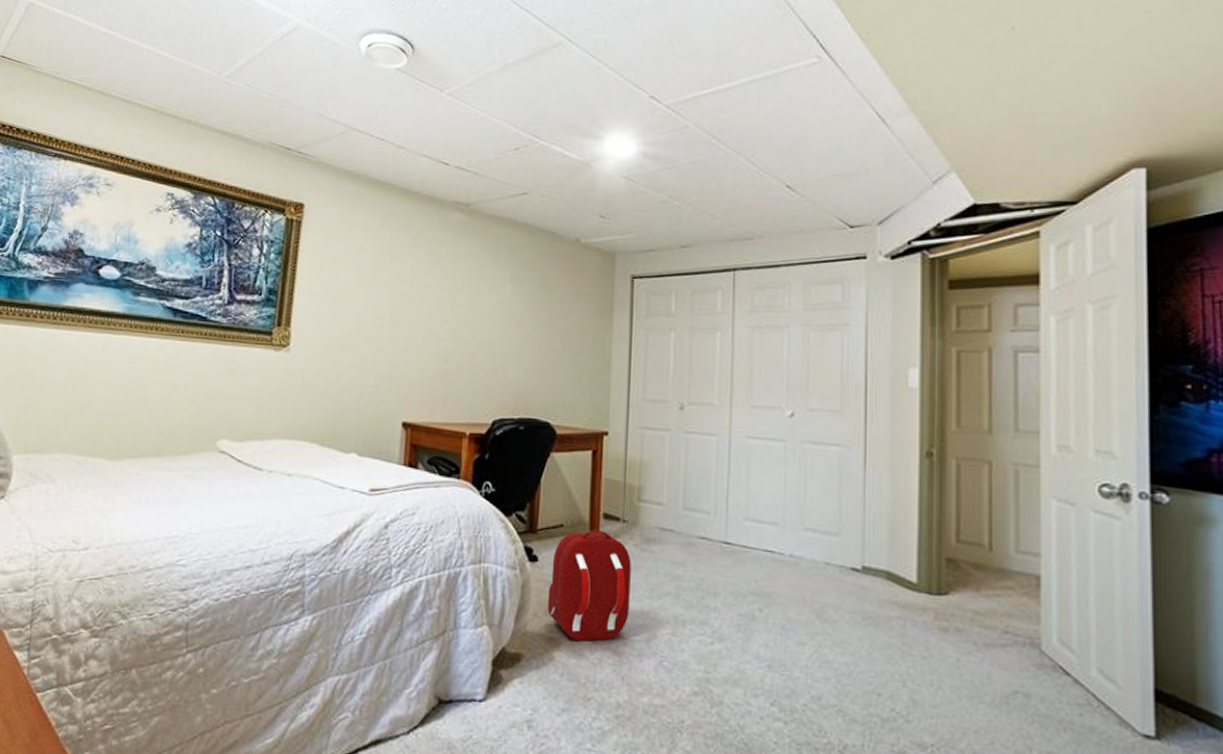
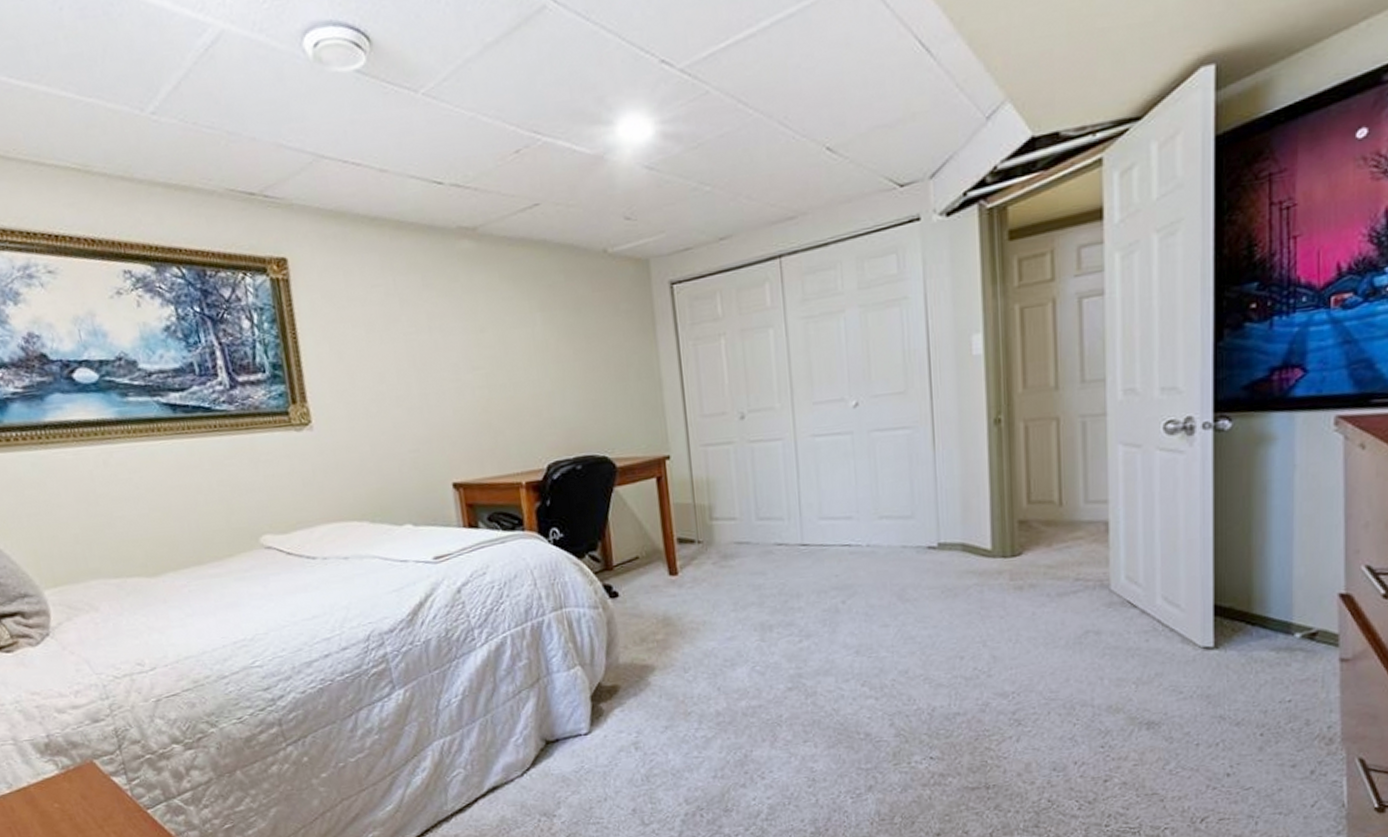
backpack: present [547,529,631,642] -> none [633,555,717,664]

